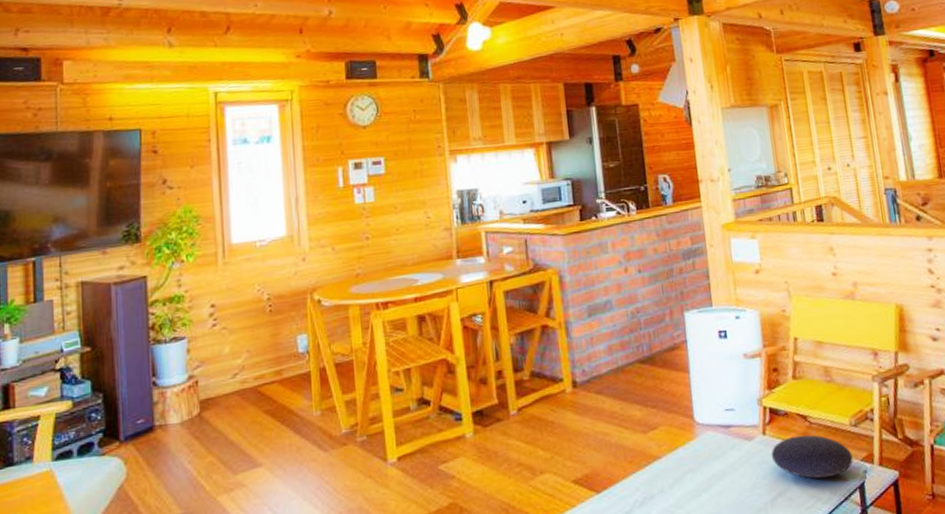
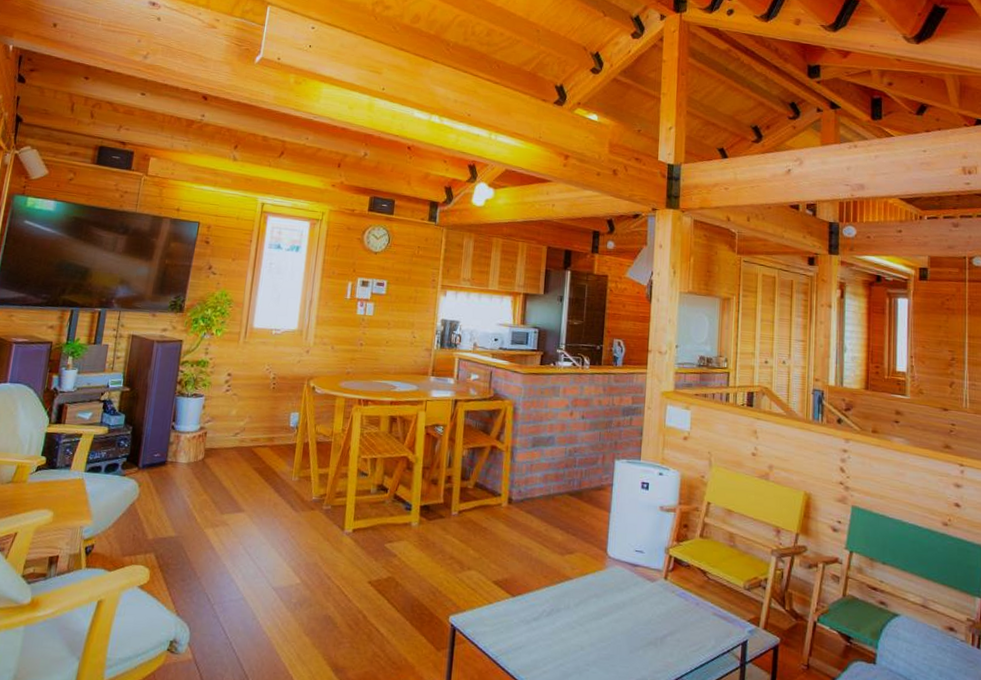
cushion: present [771,434,853,479] -> none [668,586,741,630]

